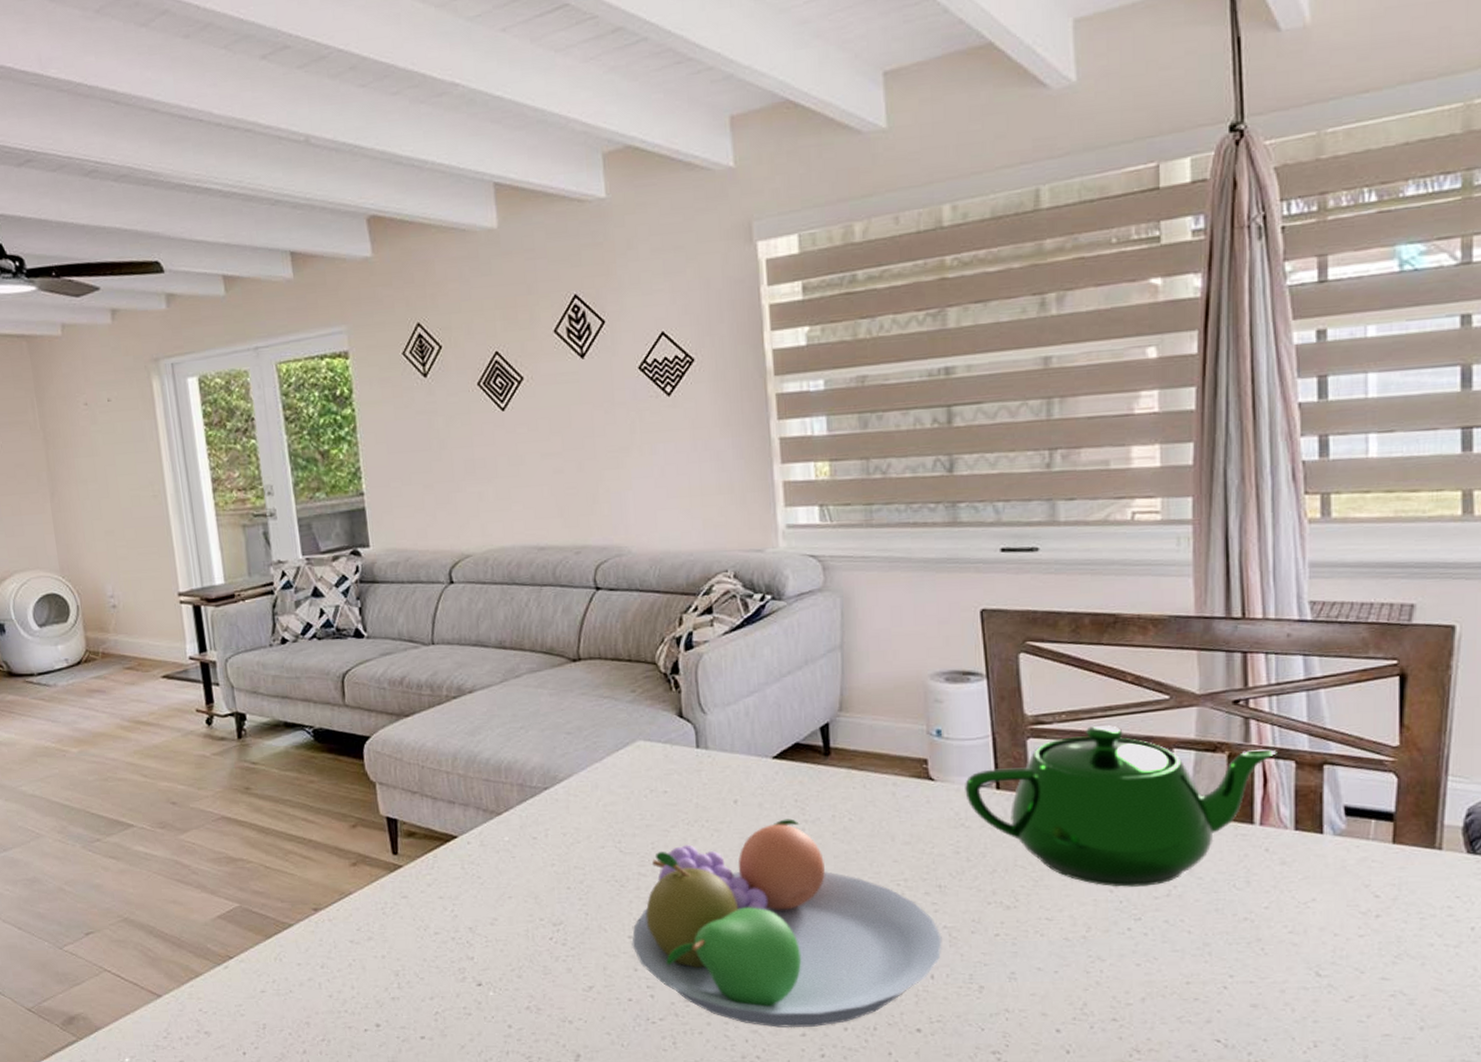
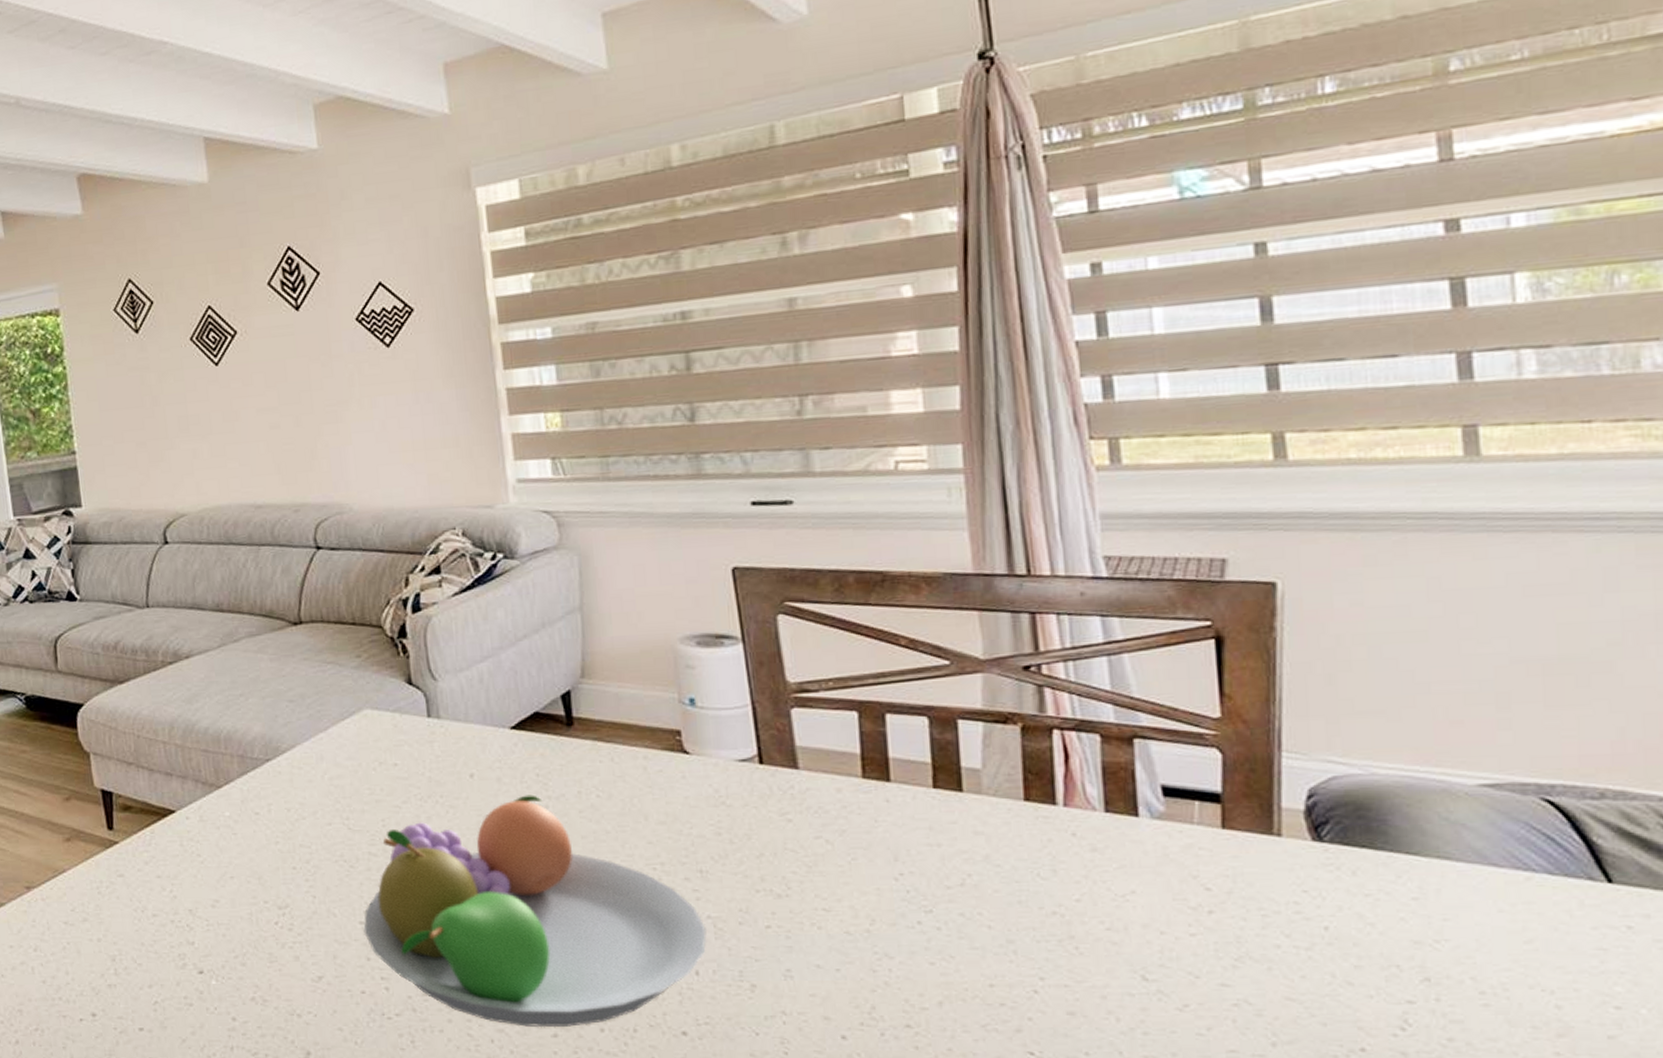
teapot: present [965,724,1277,887] -> none [723,693,1078,875]

